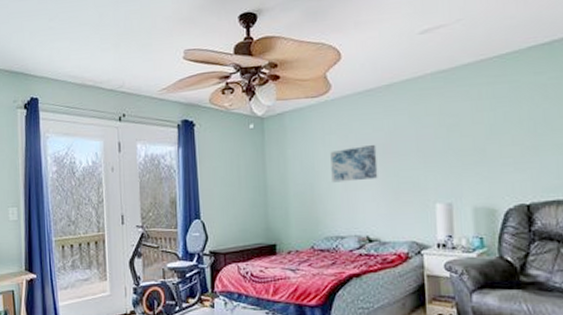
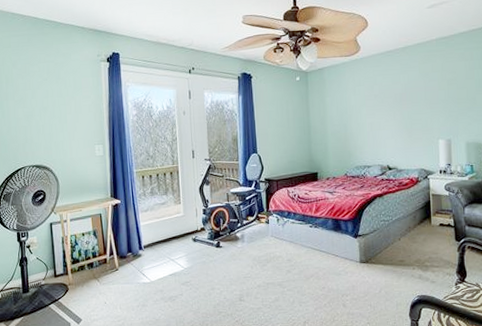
wall art: present [330,145,378,183] -> none [359,94,396,124]

